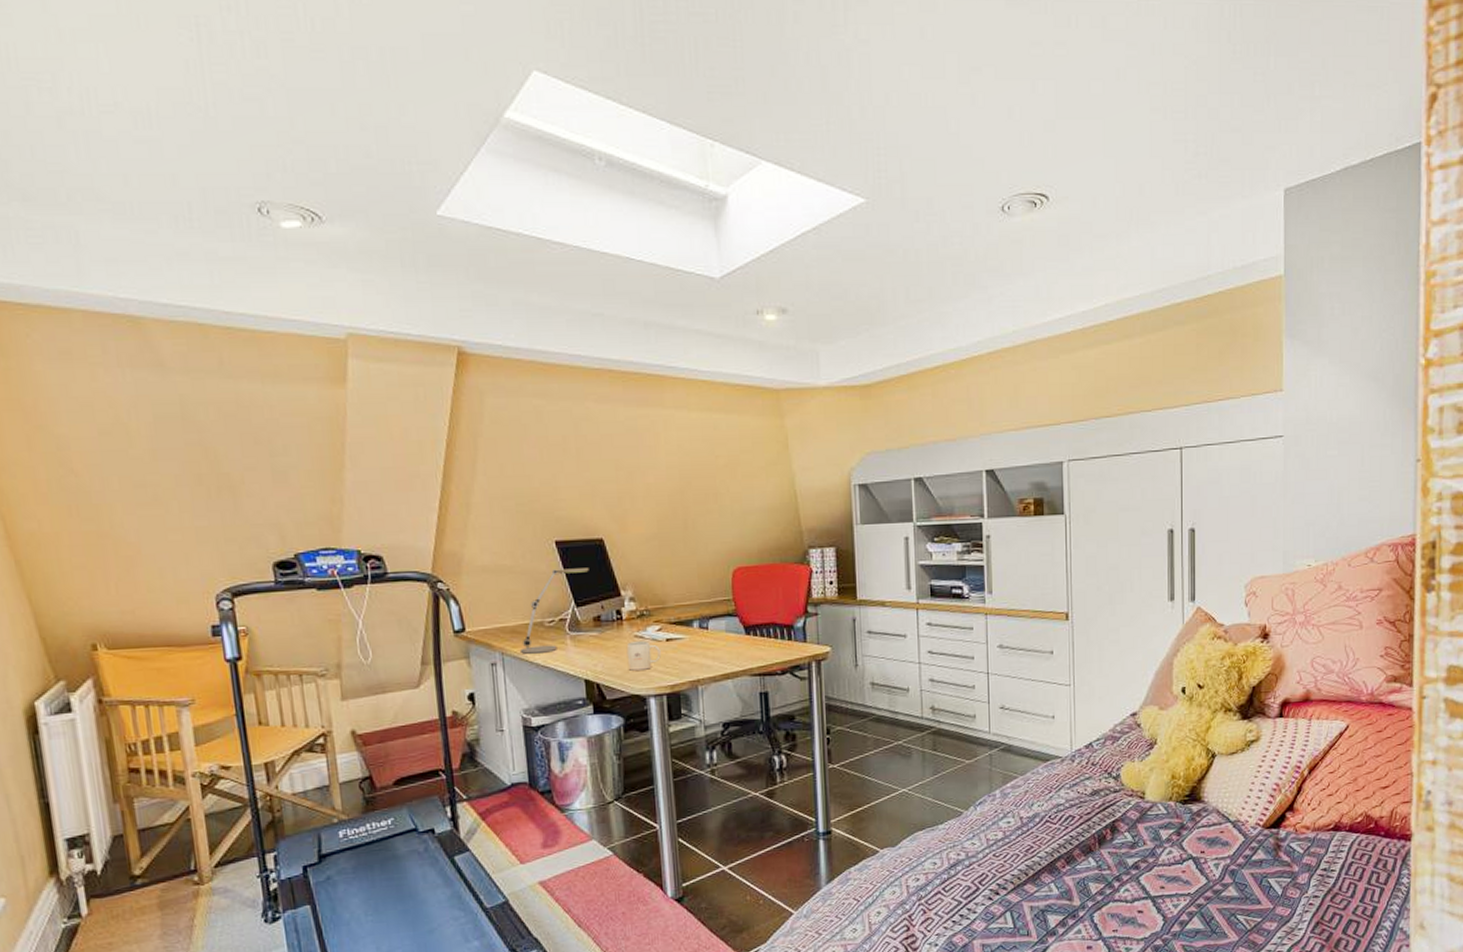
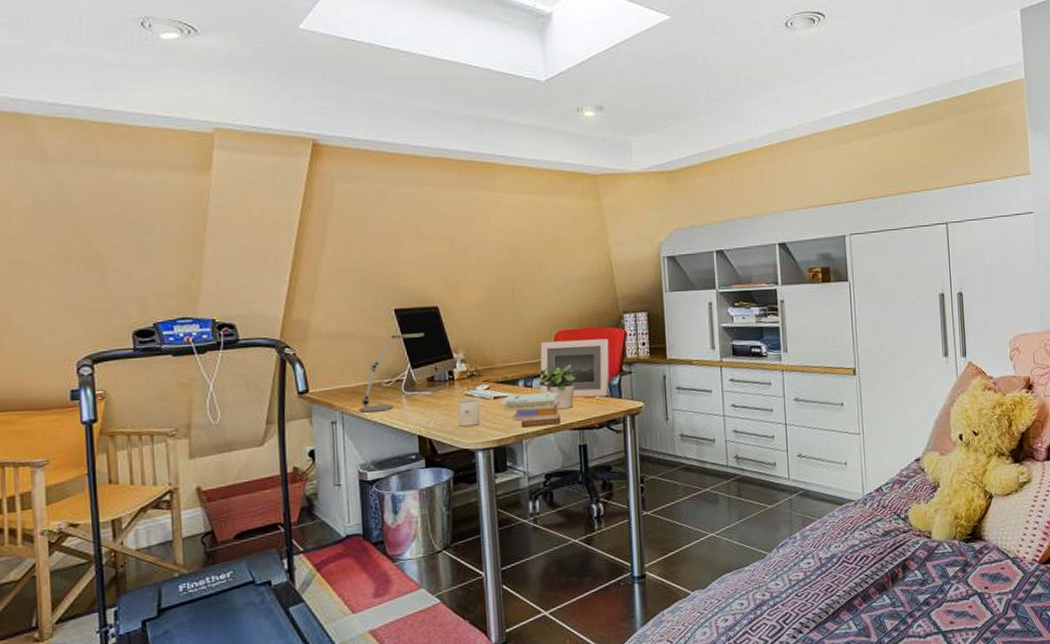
books: none [674,635,740,673] -> present [501,392,561,428]
potted plant: none [713,604,758,654] -> present [537,364,578,410]
picture frame: none [716,576,793,641] -> present [540,338,610,398]

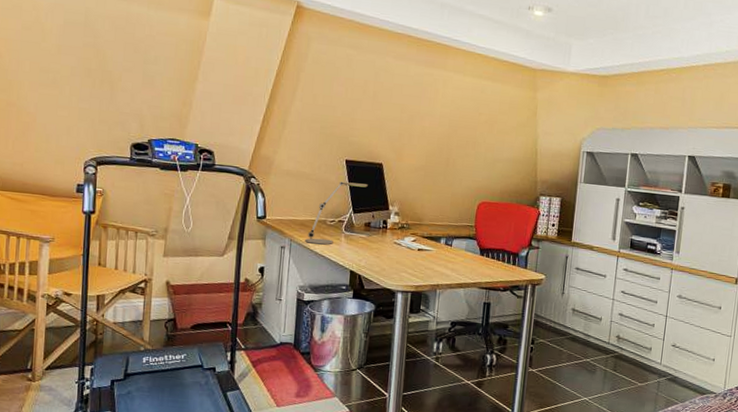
mug: present [457,399,489,427] -> none [385,247,412,271]
books: present [501,392,561,428] -> none [423,250,474,282]
potted plant: present [537,364,578,410] -> none [458,231,492,270]
picture frame: present [540,338,610,398] -> none [457,208,524,265]

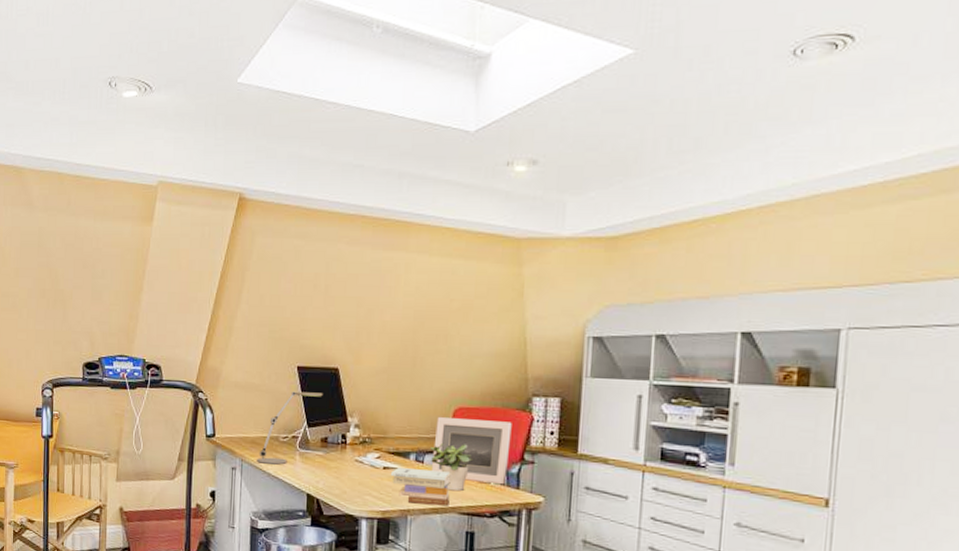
books: none [423,250,474,282] -> present [390,468,451,507]
picture frame: none [457,208,524,265] -> present [431,416,512,485]
potted plant: none [458,231,492,270] -> present [430,444,473,492]

